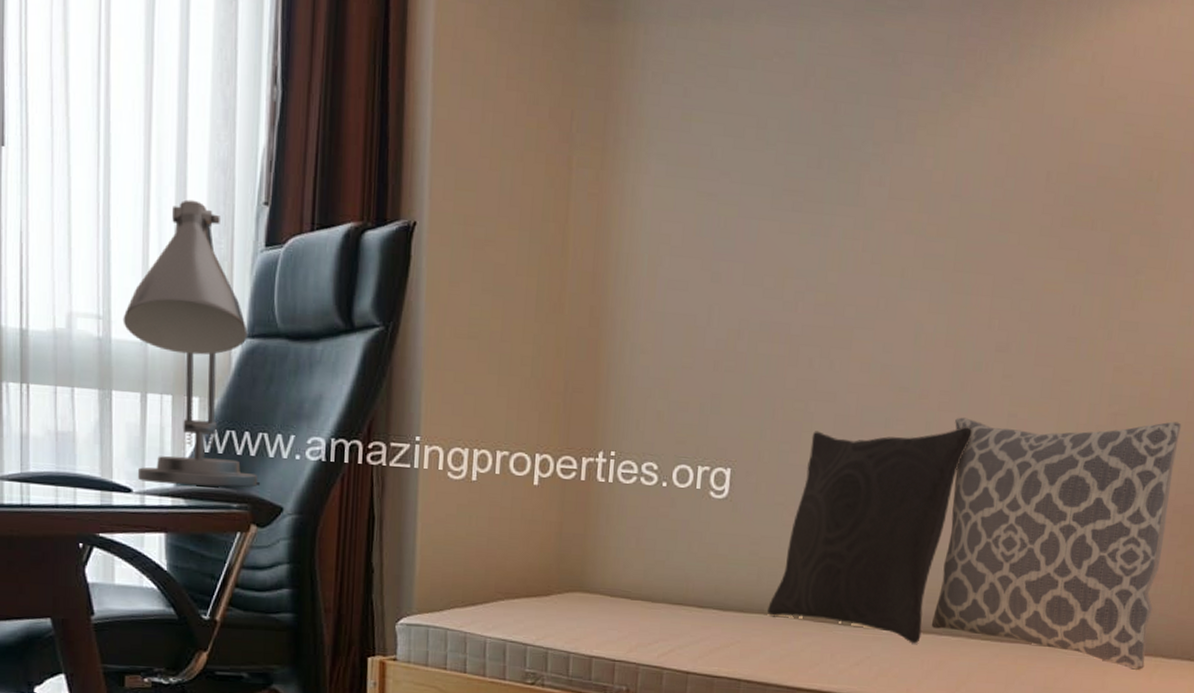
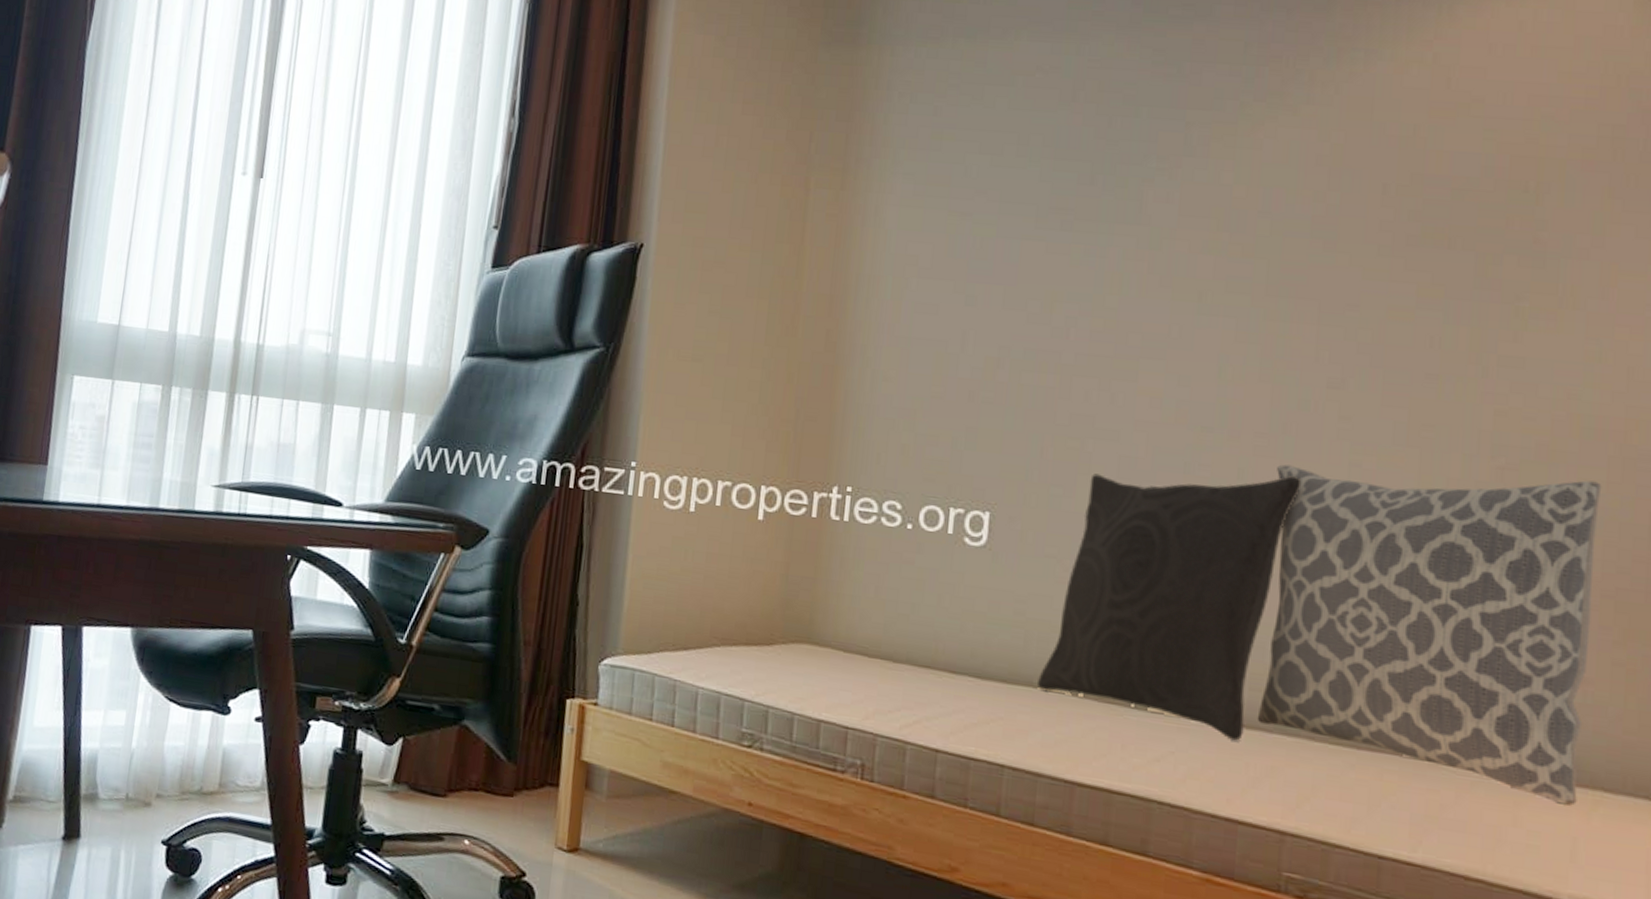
desk lamp: present [123,199,261,488] -> none [350,224,469,508]

